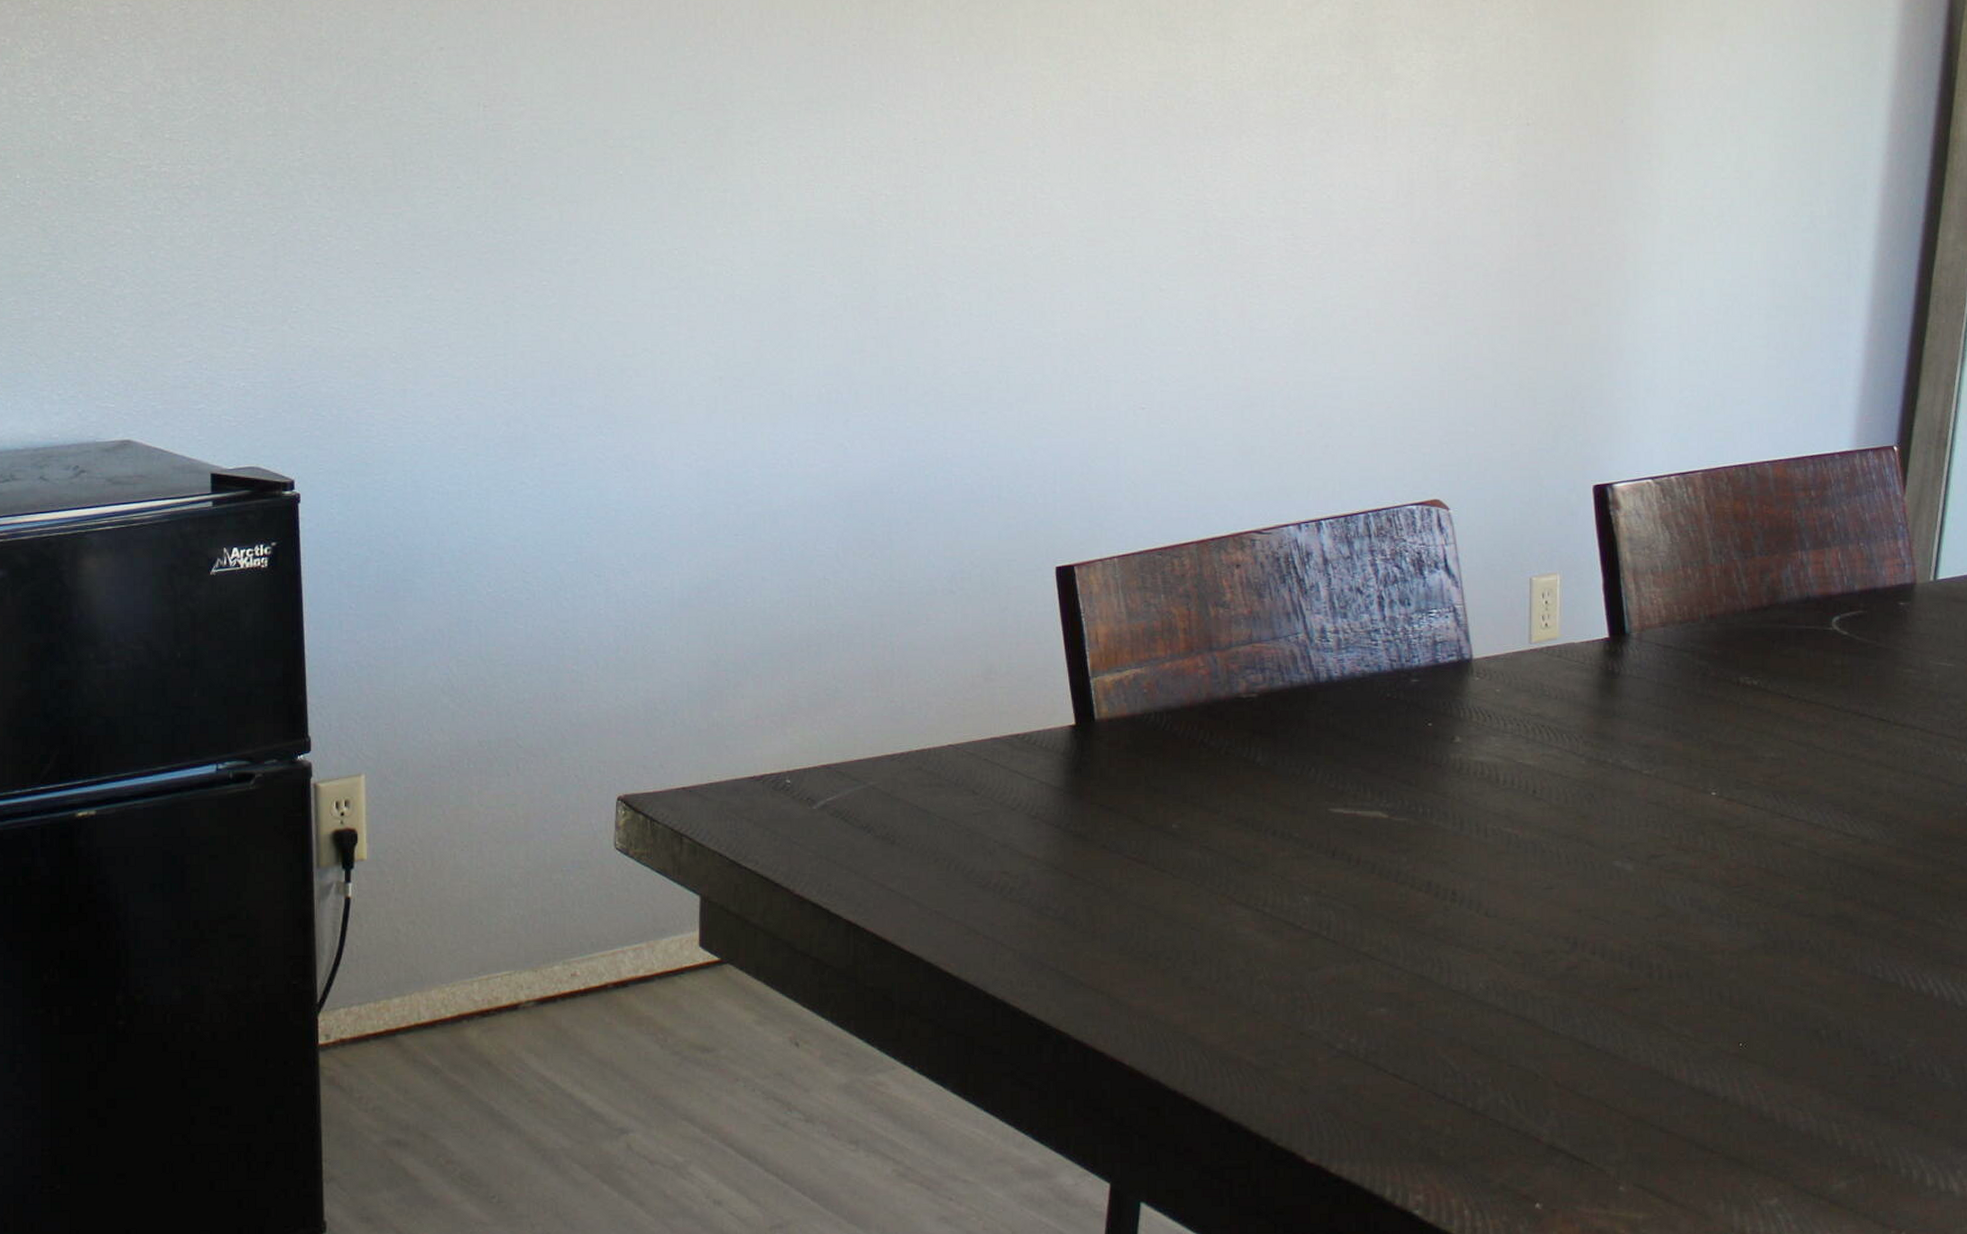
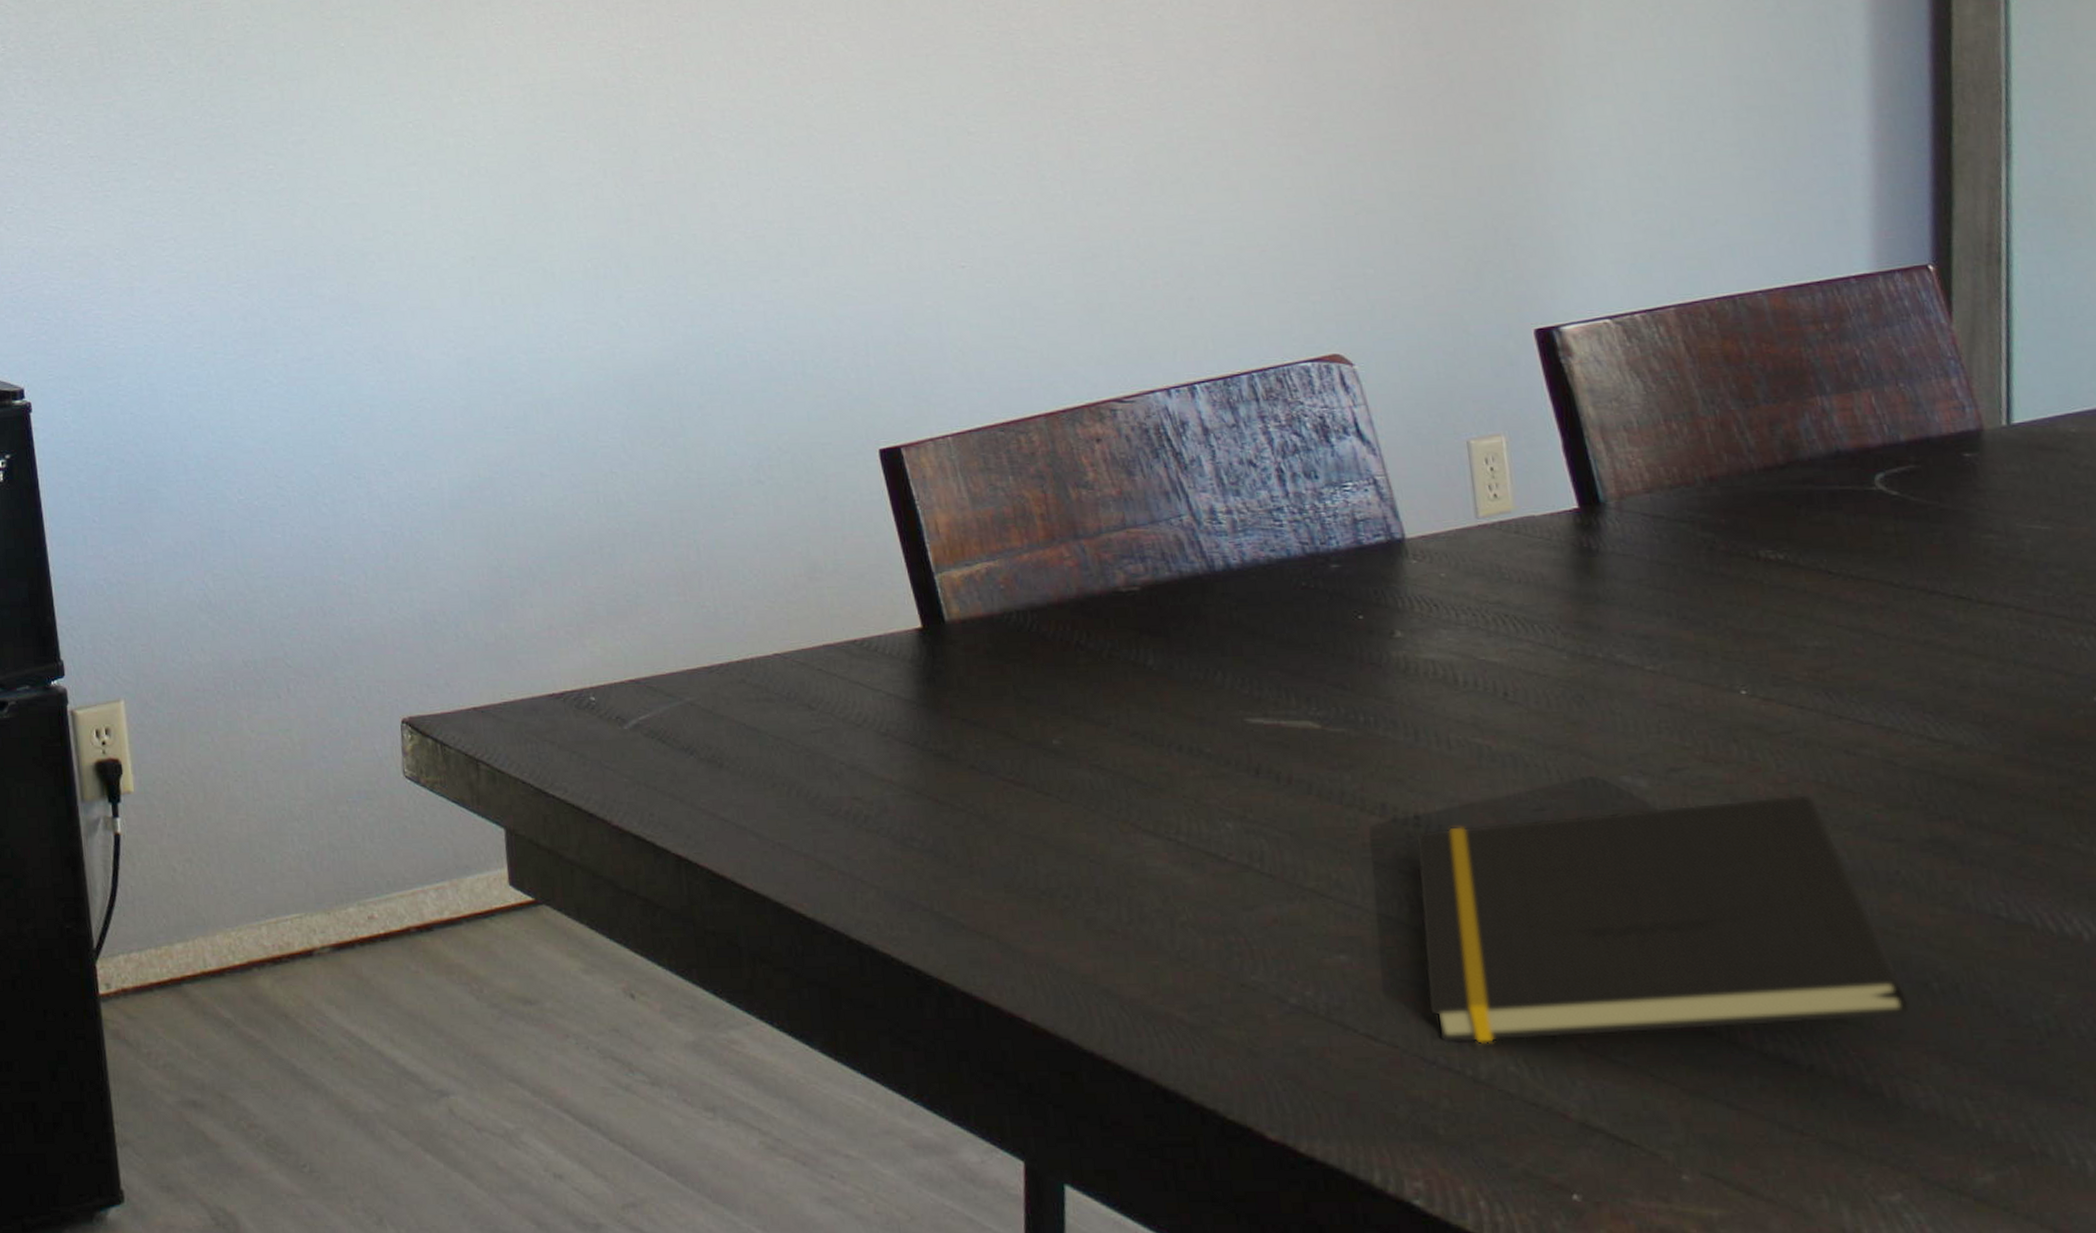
notepad: none [1444,878,1804,1082] -> present [1415,795,1912,1044]

